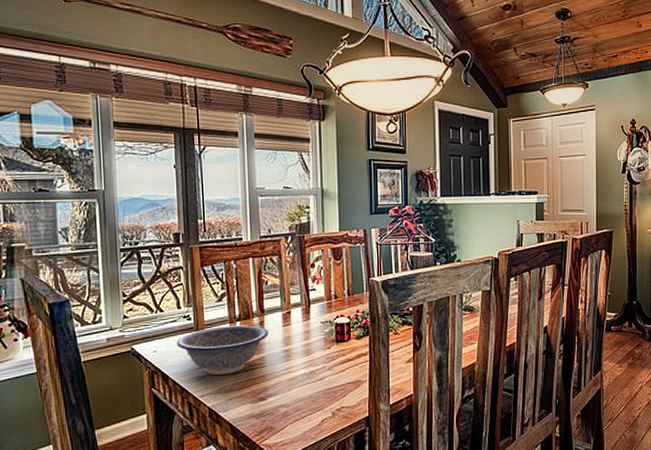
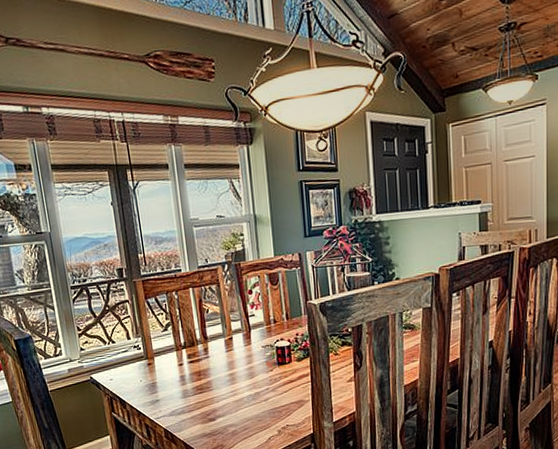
decorative bowl: present [176,325,269,376] -> none [129,352,213,399]

